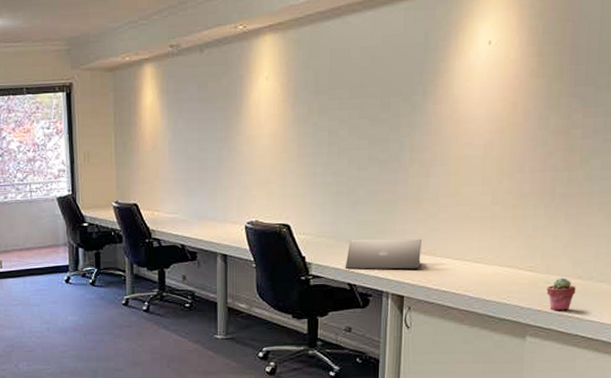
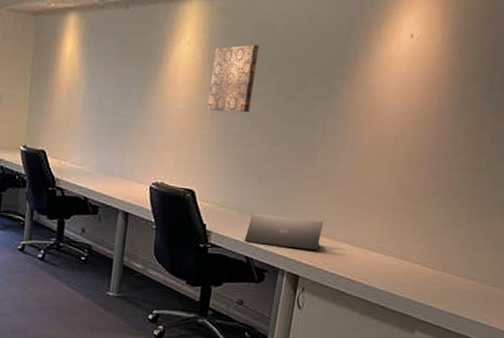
wall art: none [293,71,338,143] -> present [207,44,260,113]
potted succulent: present [546,277,576,311] -> none [440,277,470,311]

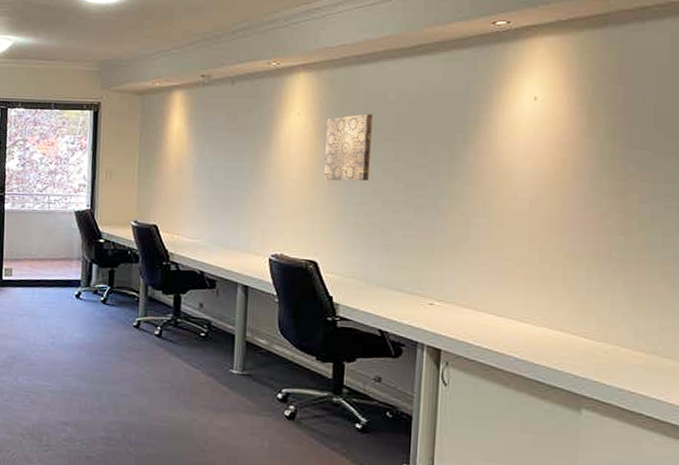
laptop: present [244,213,323,251] -> none [375,284,461,322]

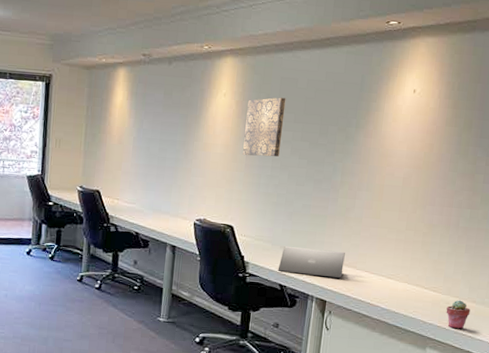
laptop: none [375,284,461,322] -> present [277,246,345,279]
potted succulent: none [604,348,638,386] -> present [446,300,471,329]

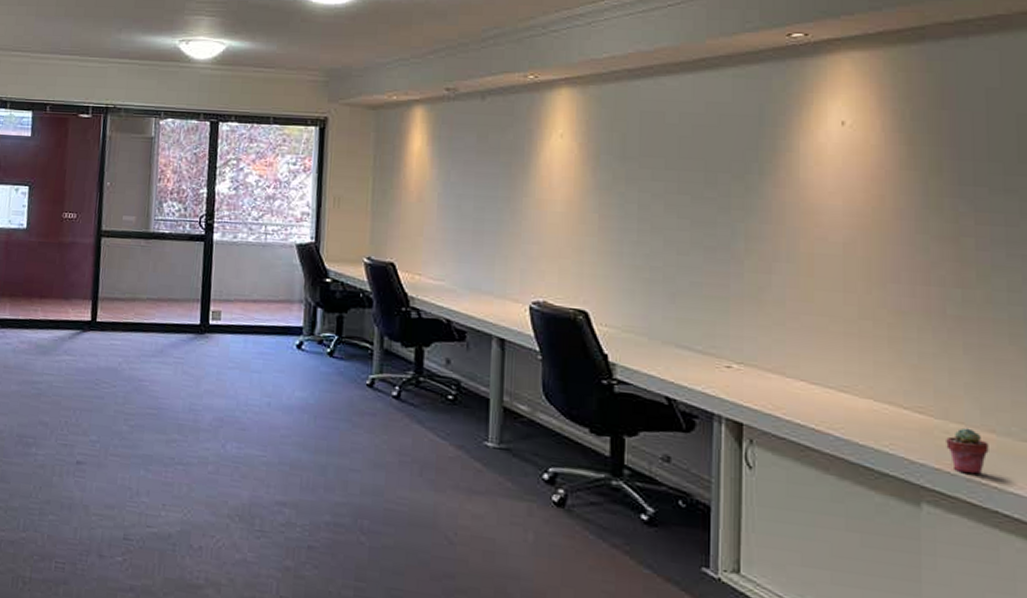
wall art: present [243,97,286,157] -> none [594,136,650,216]
laptop: present [277,246,345,279] -> none [661,340,765,390]

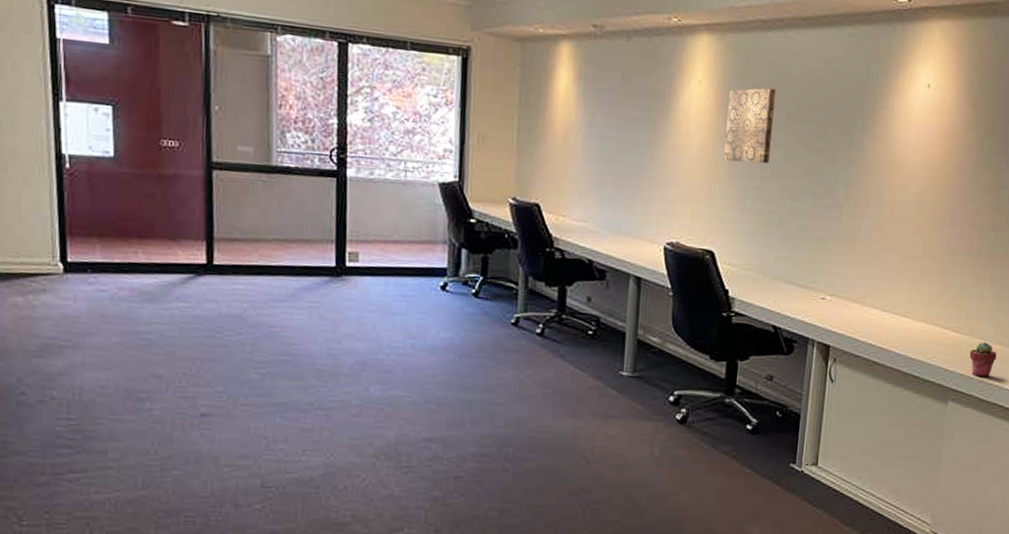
wall art: none [594,136,650,216] -> present [724,87,777,164]

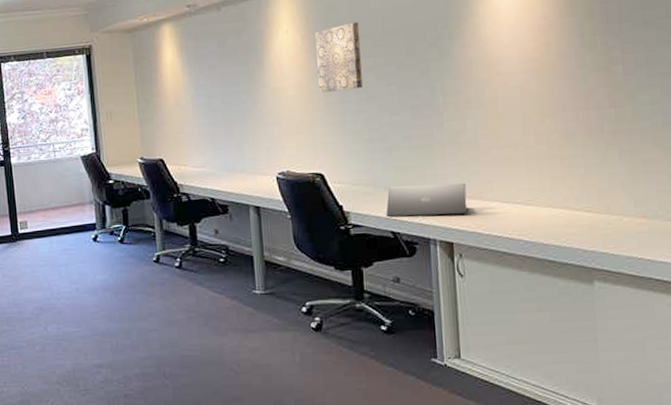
laptop: none [770,276,851,318] -> present [385,182,467,217]
potted succulent: present [969,342,997,378] -> none [609,217,642,253]

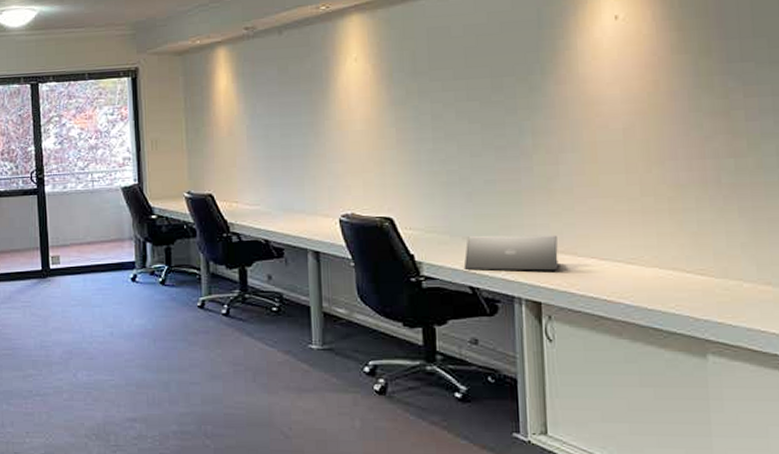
wall art: present [315,21,363,93] -> none [388,51,441,128]

